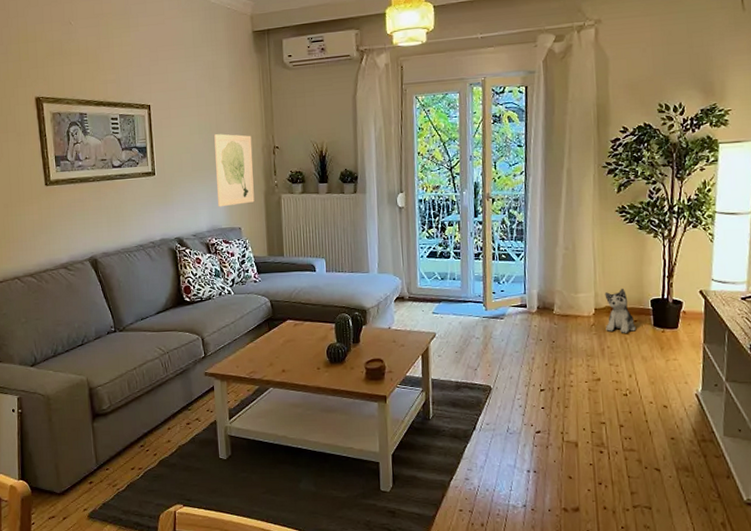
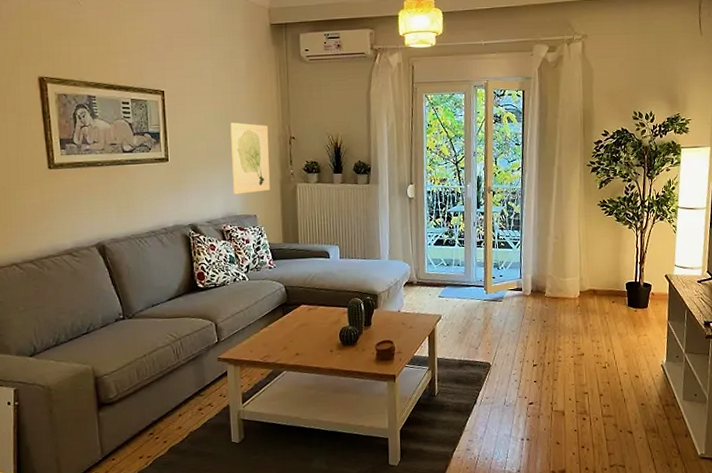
plush toy: present [604,289,636,333] -> none [588,274,613,313]

